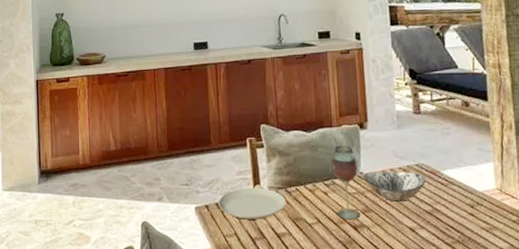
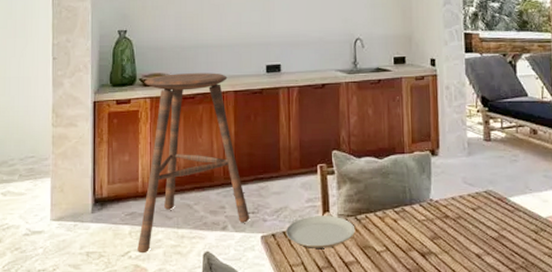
bar stool: none [80,51,184,223] -> present [137,73,250,254]
wineglass: present [331,145,359,220] -> none [402,172,428,247]
decorative bowl: present [362,171,427,202] -> none [432,198,494,228]

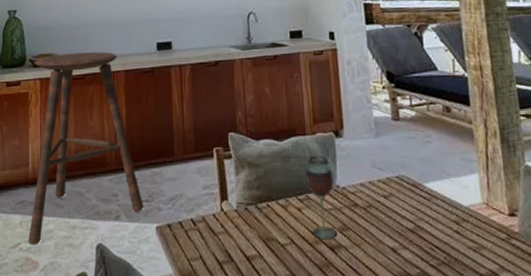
plate: present [285,215,356,248] -> none [181,204,257,240]
wineglass: none [402,172,428,247] -> present [305,155,336,240]

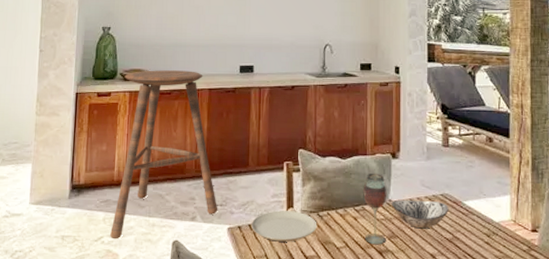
plate: none [181,204,257,240] -> present [251,210,317,242]
decorative bowl: none [339,184,408,218] -> present [391,199,449,229]

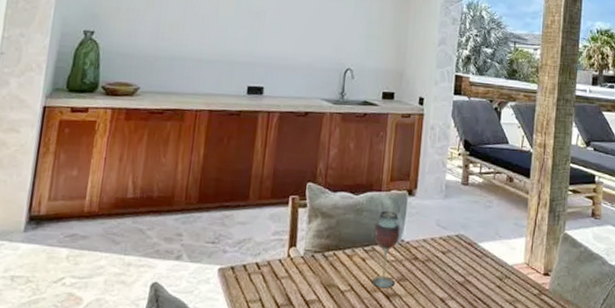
bar stool: present [110,70,218,240] -> none [73,84,209,281]
plate: present [251,210,317,242] -> none [246,249,322,285]
decorative bowl: present [391,199,449,229] -> none [403,240,464,272]

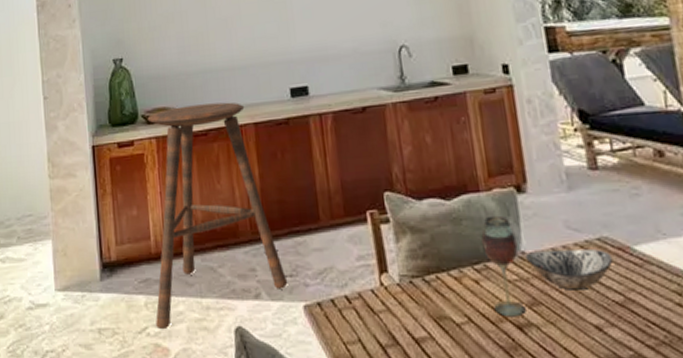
bar stool: none [73,84,209,281] -> present [147,102,288,330]
decorative bowl: none [403,240,464,272] -> present [525,248,614,290]

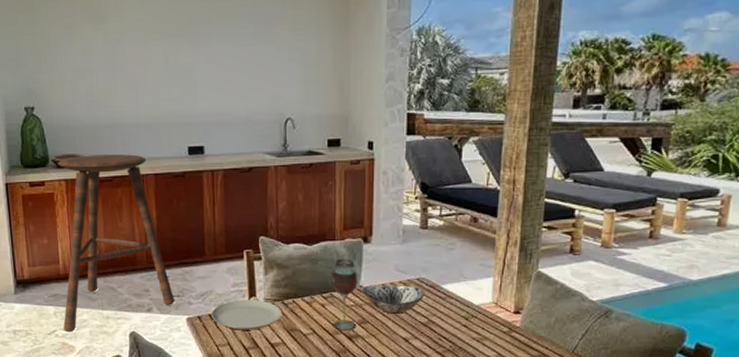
plate: none [333,277,425,321] -> present [211,300,282,330]

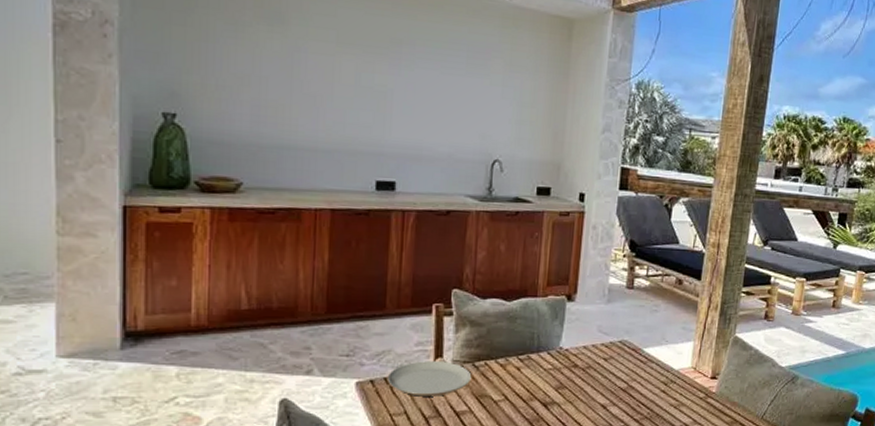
bar stool: present [57,154,175,333] -> none [188,179,343,400]
wineglass: present [331,258,358,331] -> none [527,317,559,397]
decorative bowl: present [362,285,425,314] -> none [561,347,627,378]

